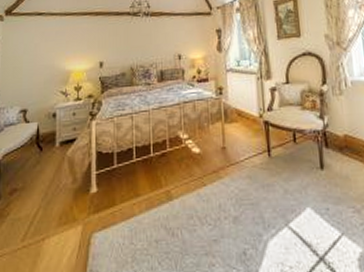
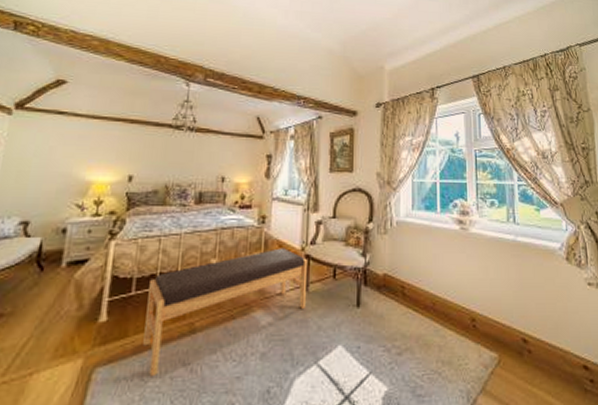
bench: none [128,116,271,241] -> present [143,248,308,377]

